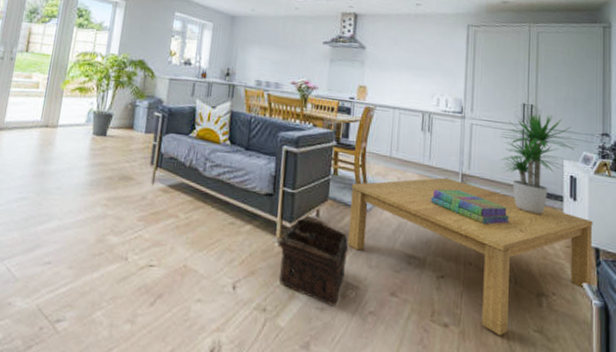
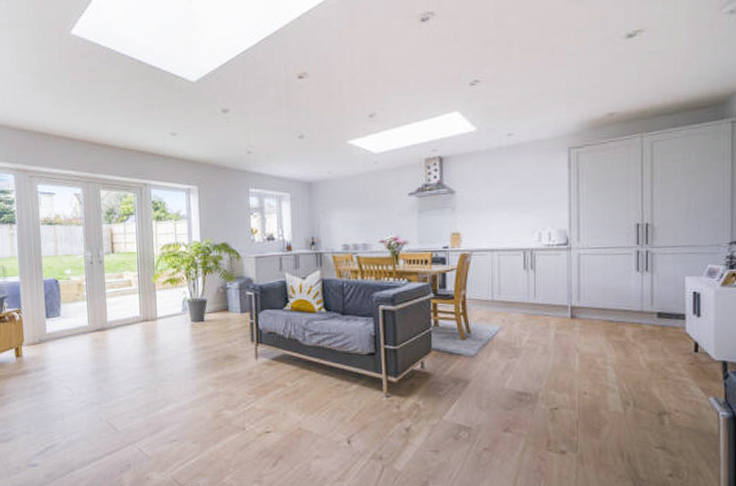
basket: present [273,219,349,307] -> none [380,373,457,448]
coffee table: present [348,177,593,336] -> none [453,313,720,456]
stack of books: present [431,189,510,225] -> none [539,323,626,354]
potted plant: present [501,113,579,214] -> none [612,231,703,336]

